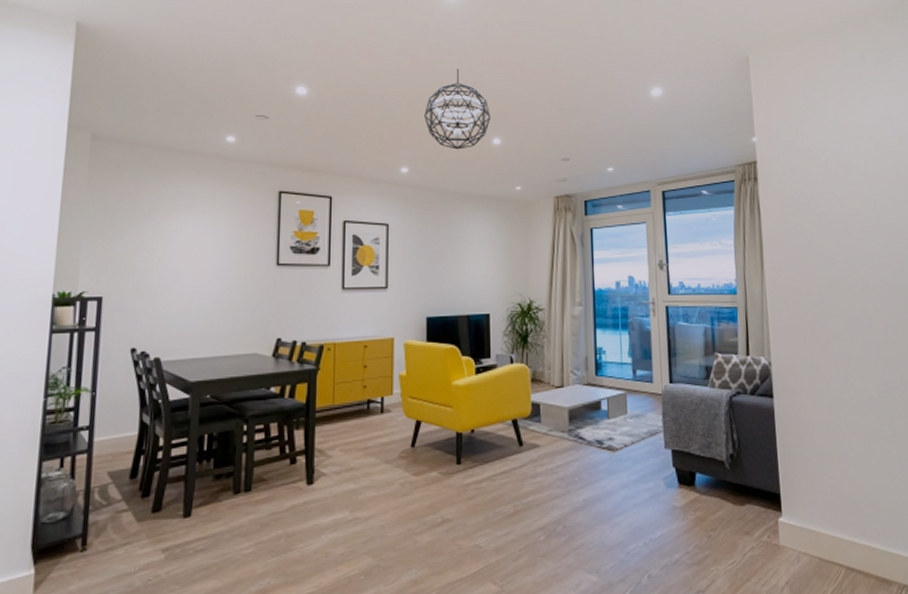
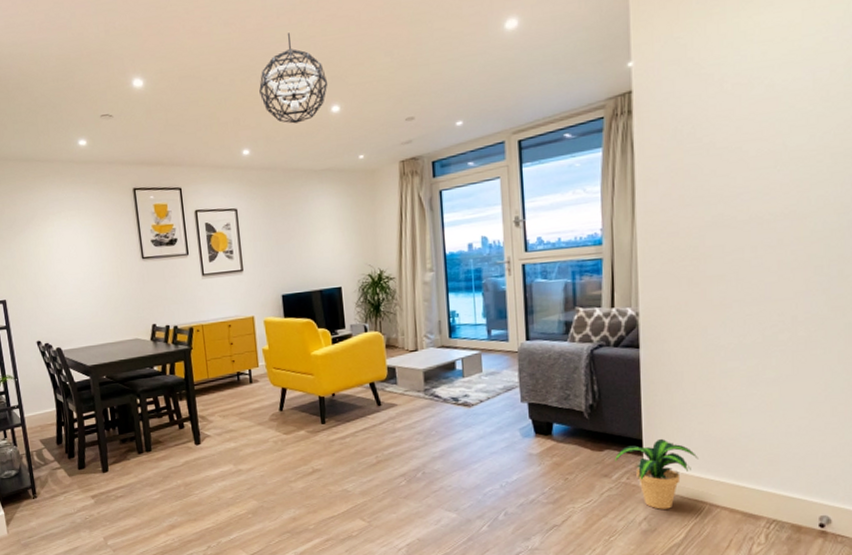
potted plant: none [756,493,832,573] -> present [615,438,698,509]

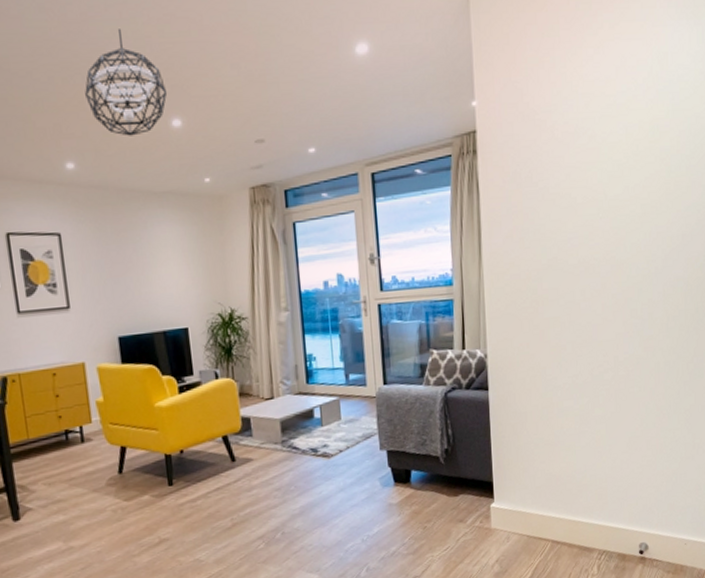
potted plant: present [615,438,698,509] -> none [469,479,541,551]

